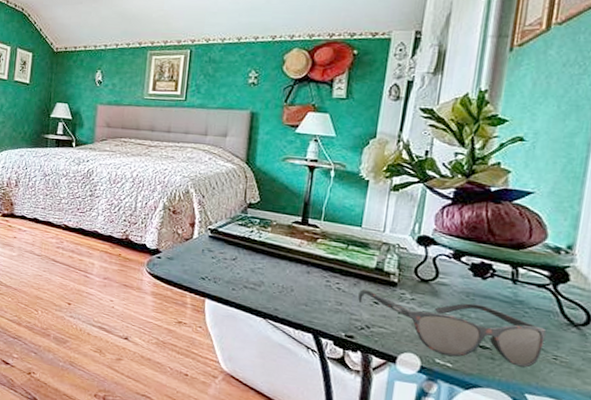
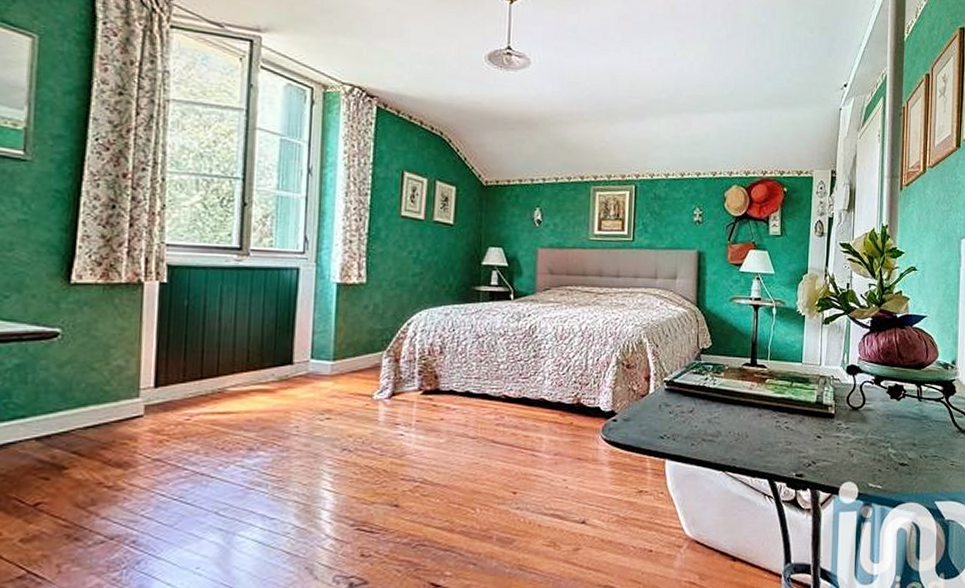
sunglasses: present [357,289,547,368] -> none [803,425,945,479]

